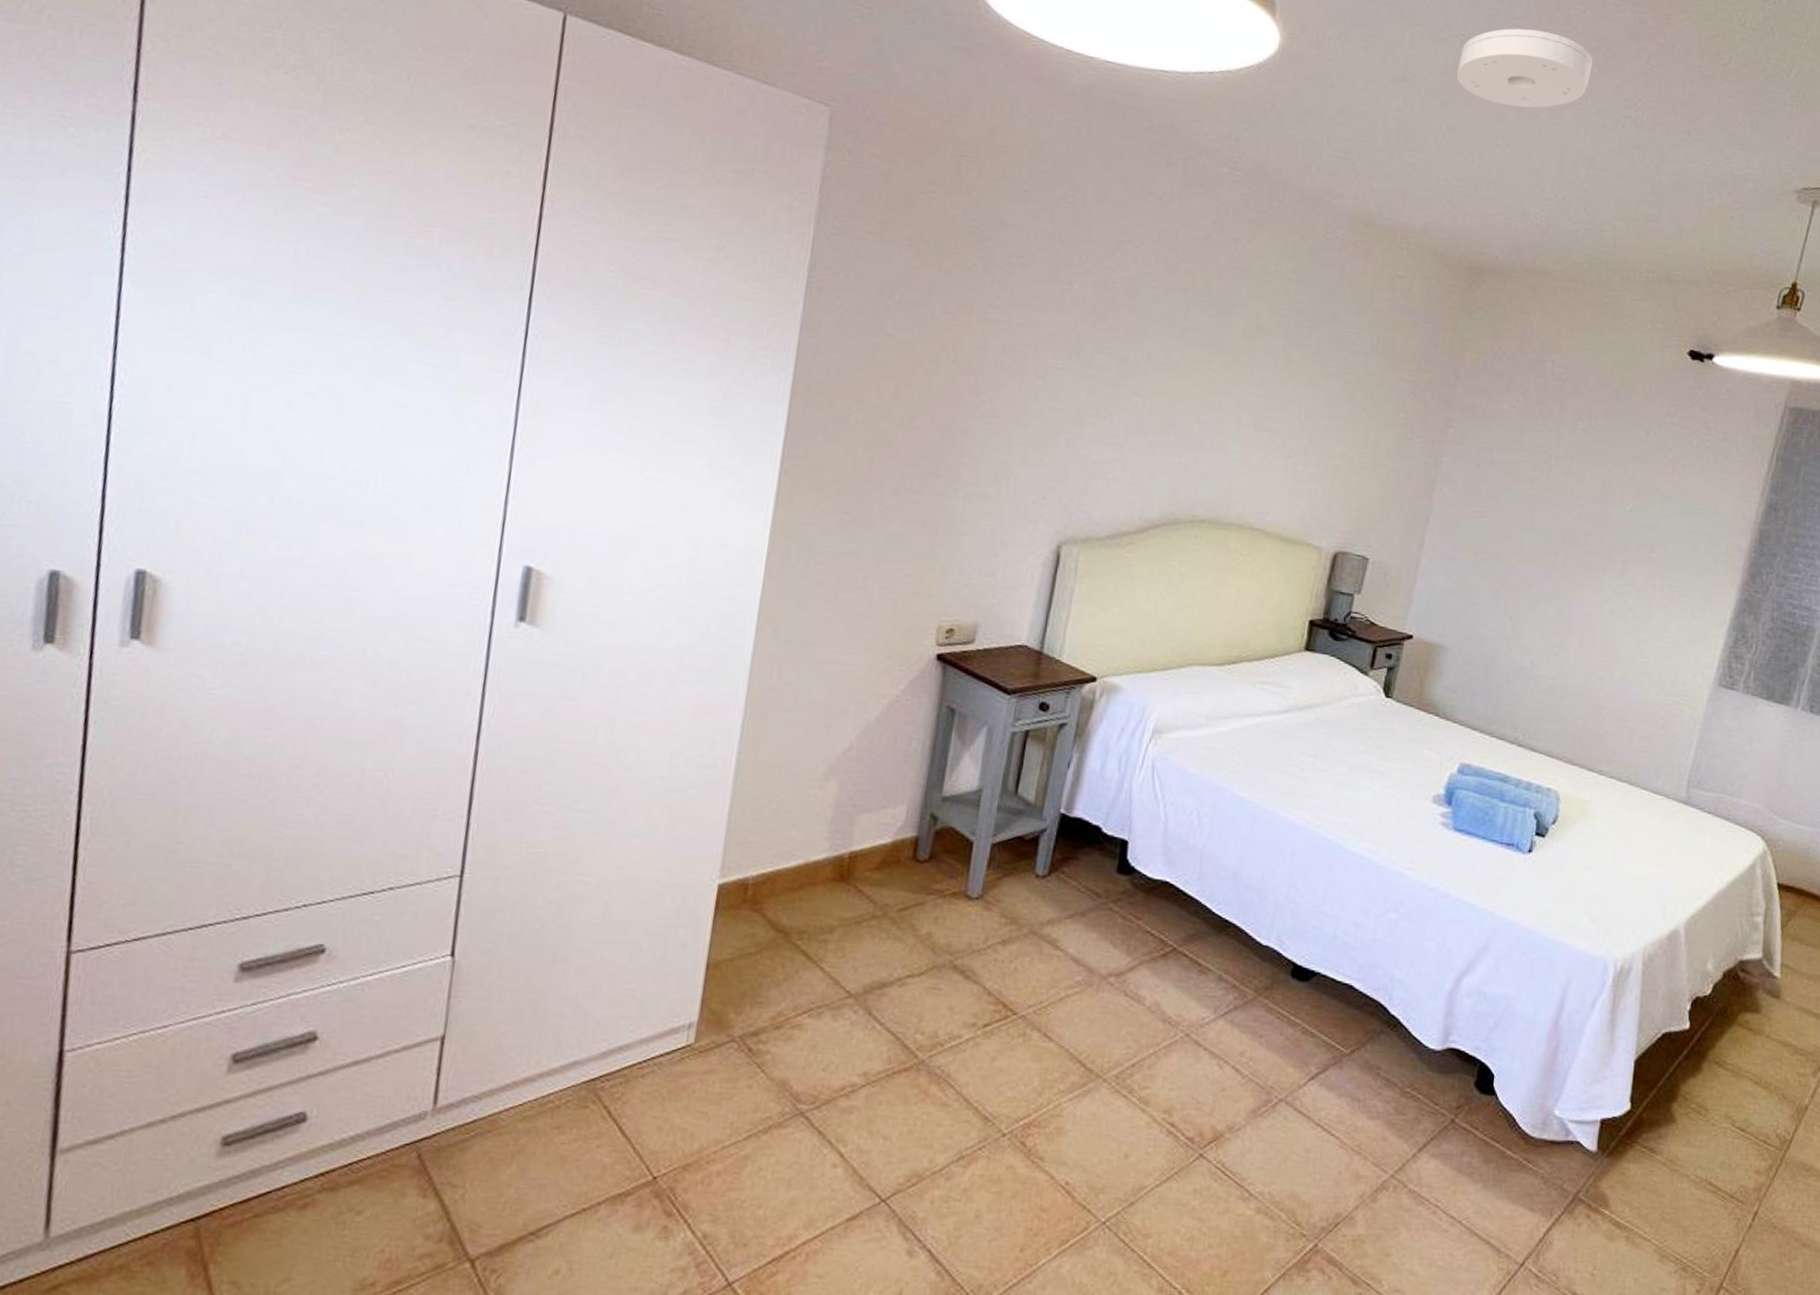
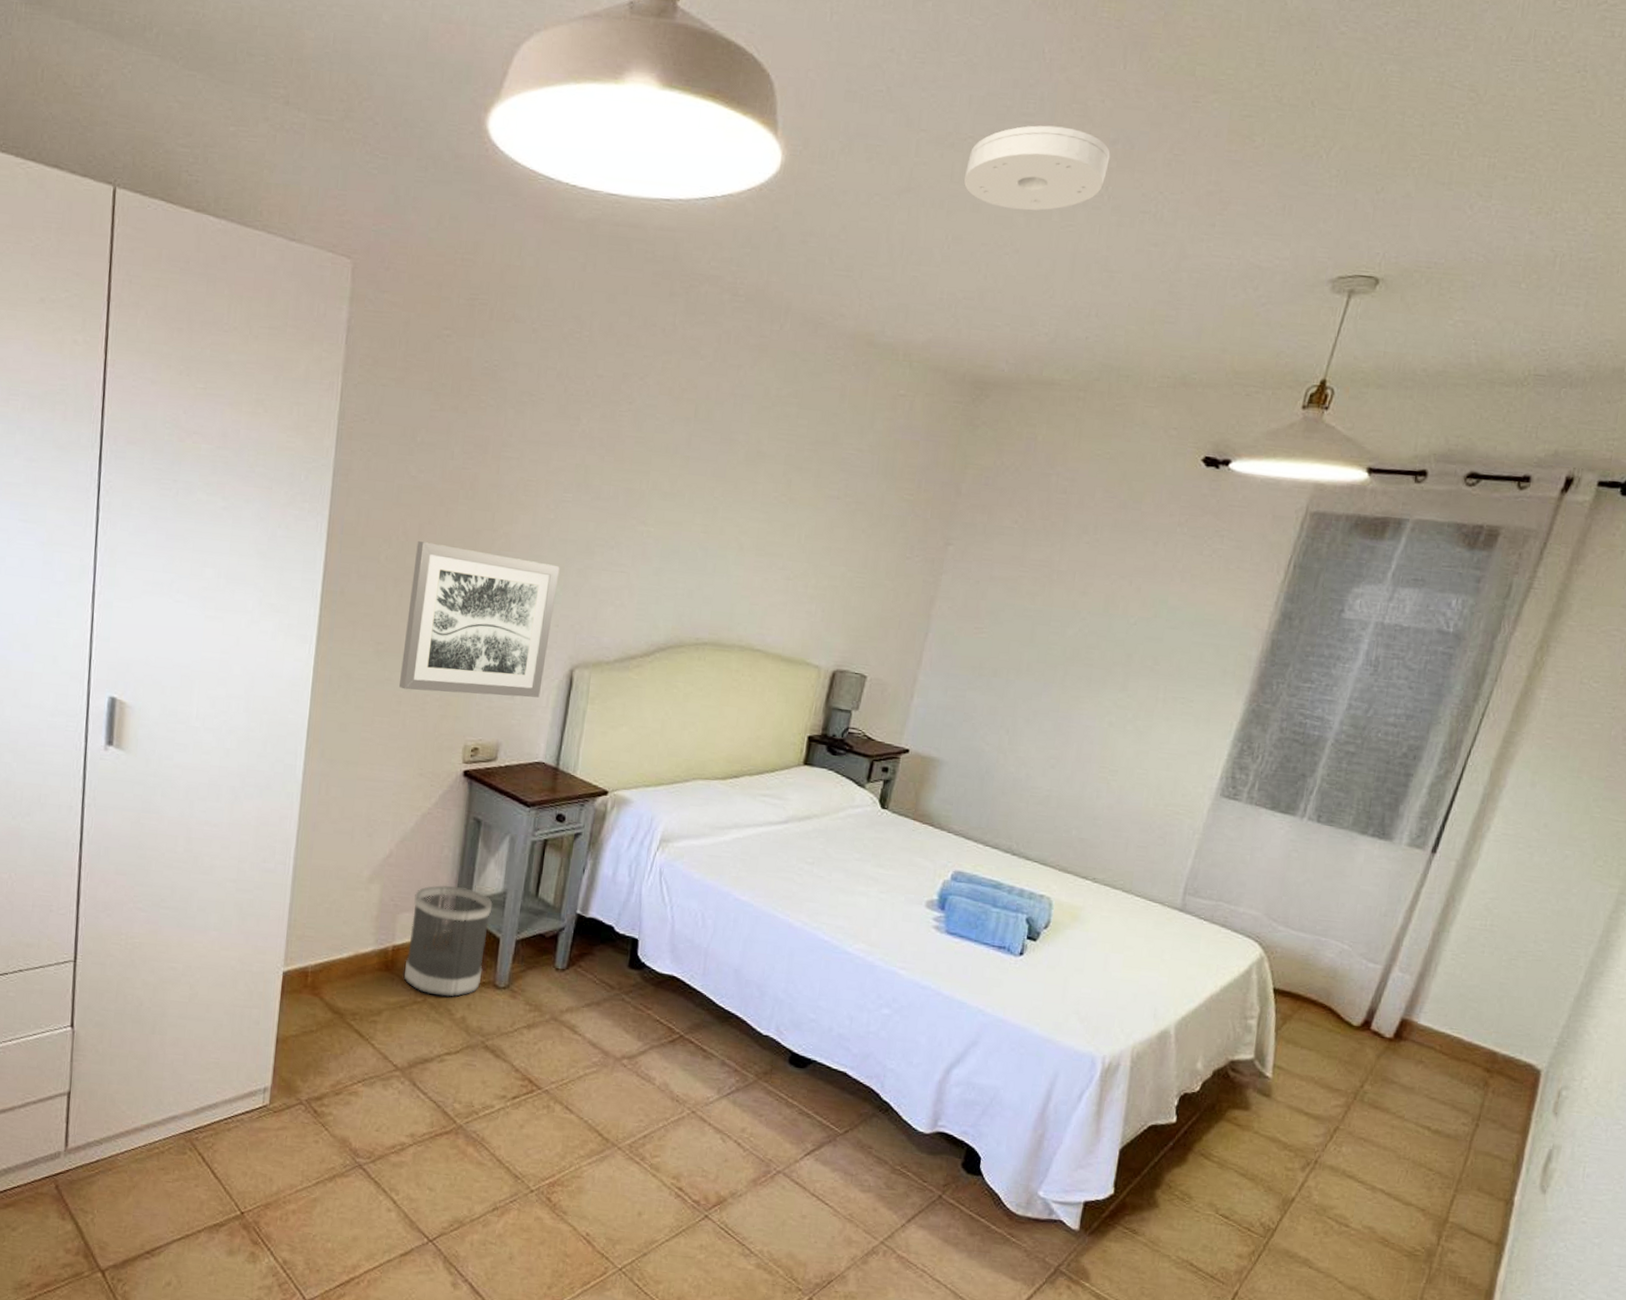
wastebasket: none [860,782,966,910] -> present [403,885,493,997]
wall art: none [867,404,1048,575] -> present [399,541,560,698]

